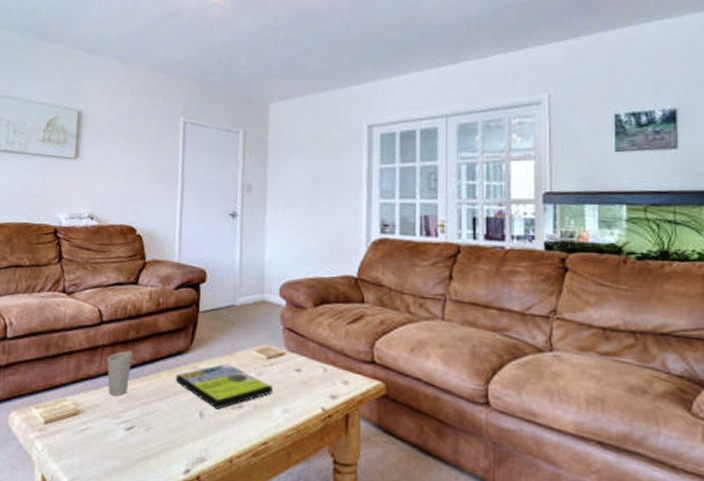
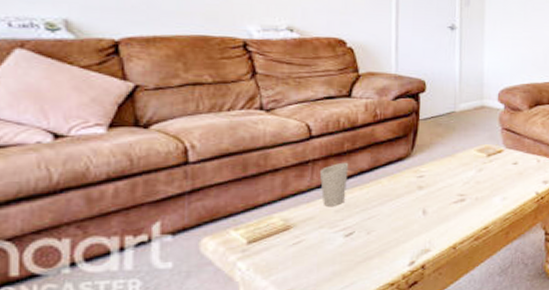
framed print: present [176,363,273,410] -> none [397,164,492,206]

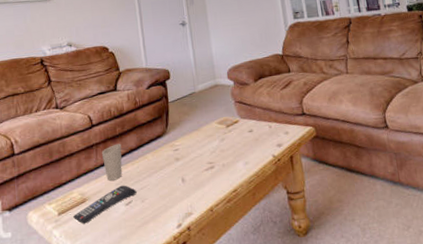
remote control: none [268,212,362,256] -> present [72,185,137,224]

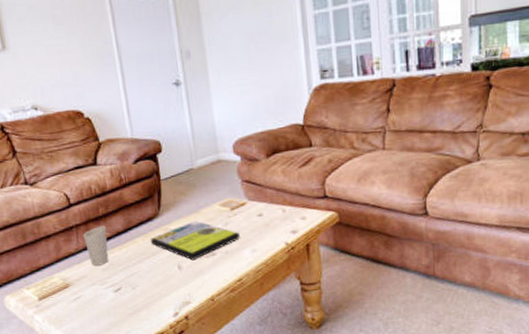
remote control: present [72,185,137,224] -> none [55,271,126,310]
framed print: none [159,137,234,174] -> present [151,220,240,261]

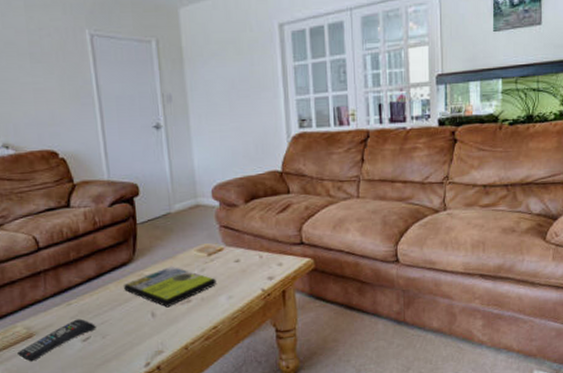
remote control: none [55,271,126,310] -> present [16,319,96,362]
cup: present [82,225,109,266] -> none [51,270,79,314]

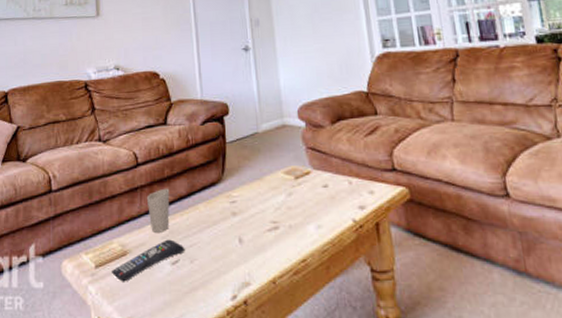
cup: none [51,270,79,314] -> present [146,188,170,232]
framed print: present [124,266,216,308] -> none [213,188,304,234]

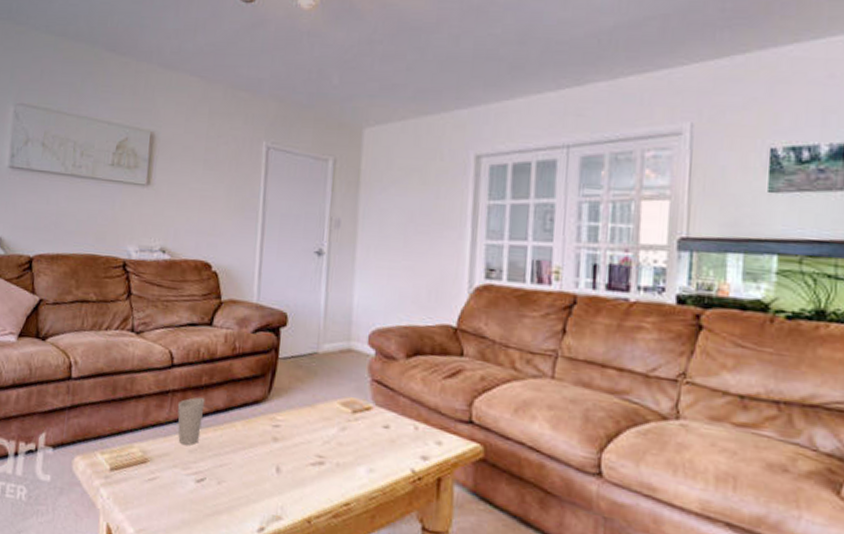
remote control: present [111,239,185,282] -> none [127,453,214,492]

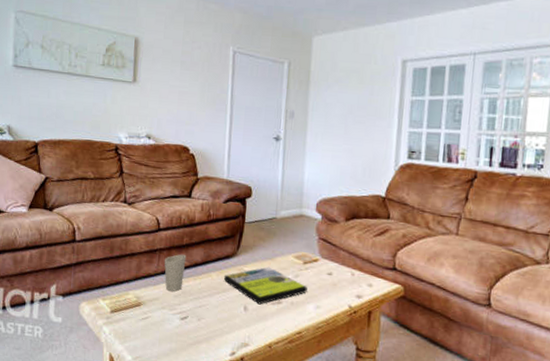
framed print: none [252,415,358,466] -> present [224,266,307,305]

